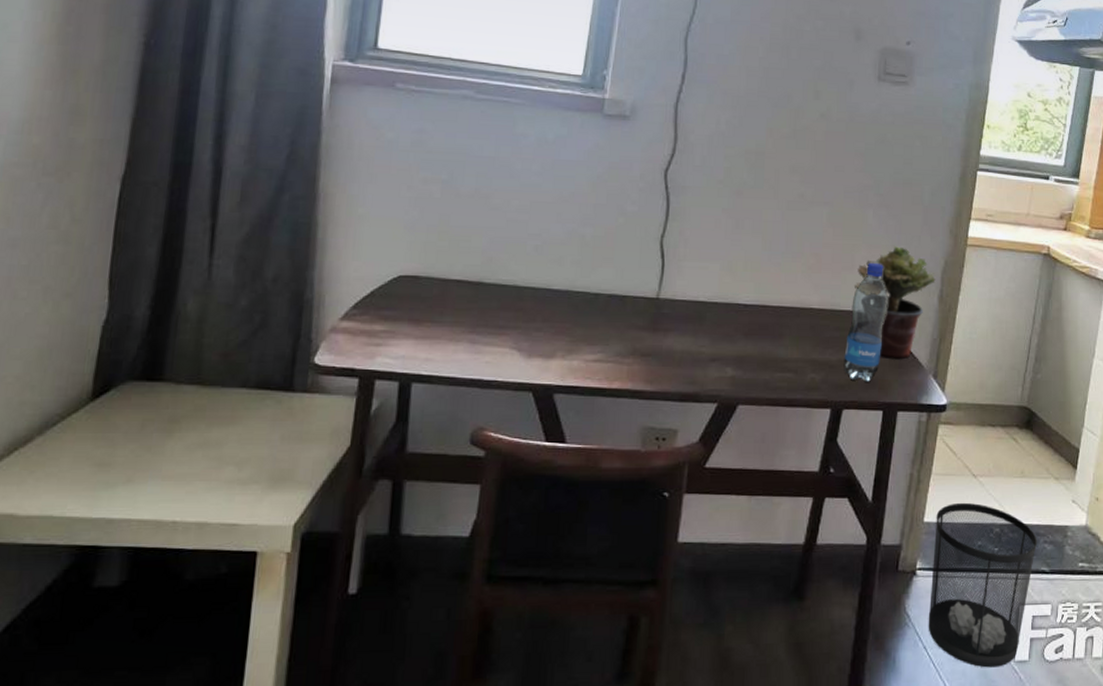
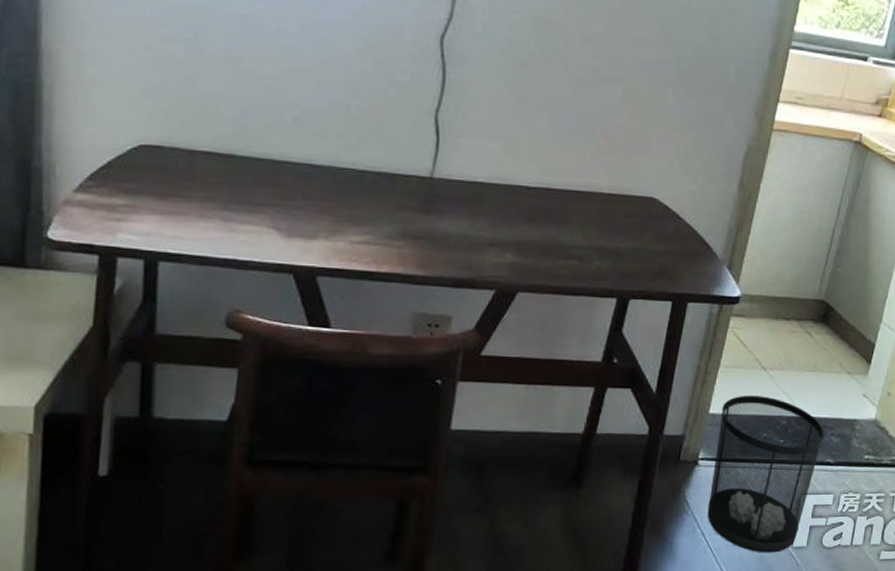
bottle: present [843,262,888,383] -> none [632,145,684,273]
potted plant: present [853,246,936,360] -> none [647,129,737,250]

